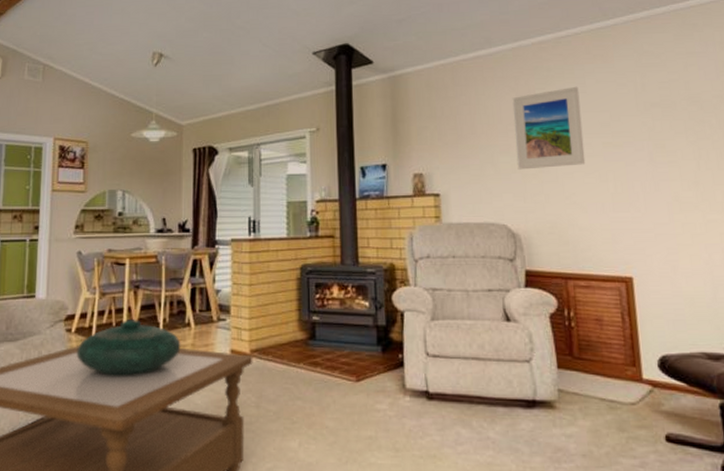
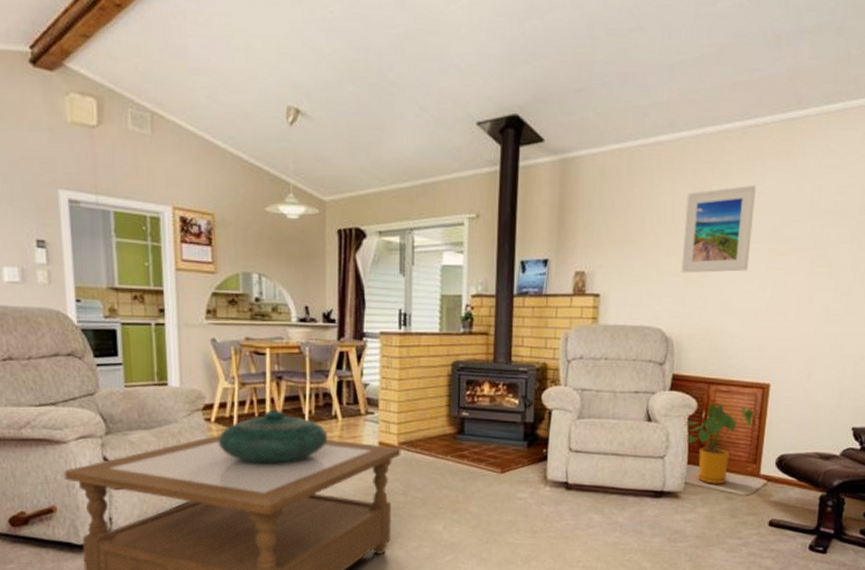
house plant: none [547,300,622,391] -> present [684,404,754,484]

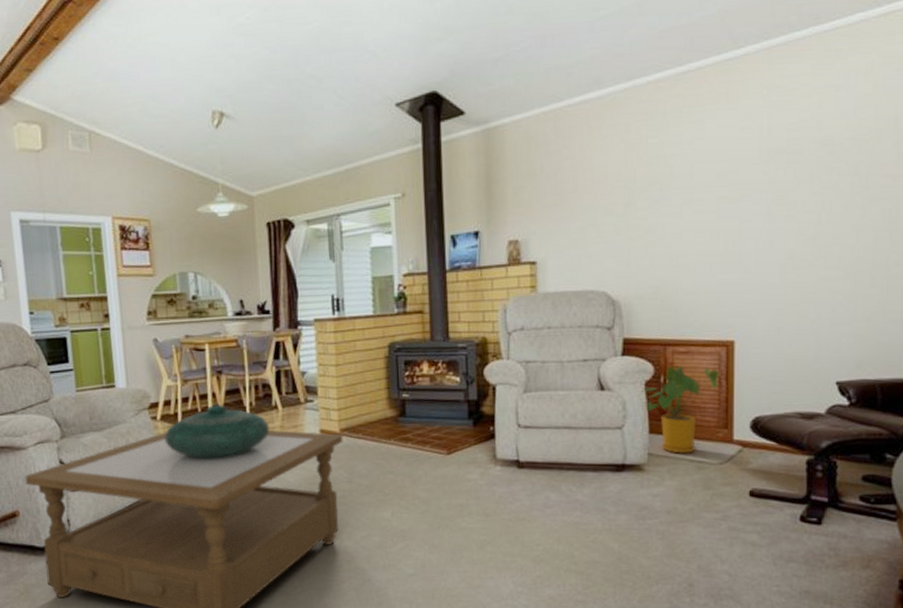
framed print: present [681,185,756,273] -> none [621,132,697,231]

